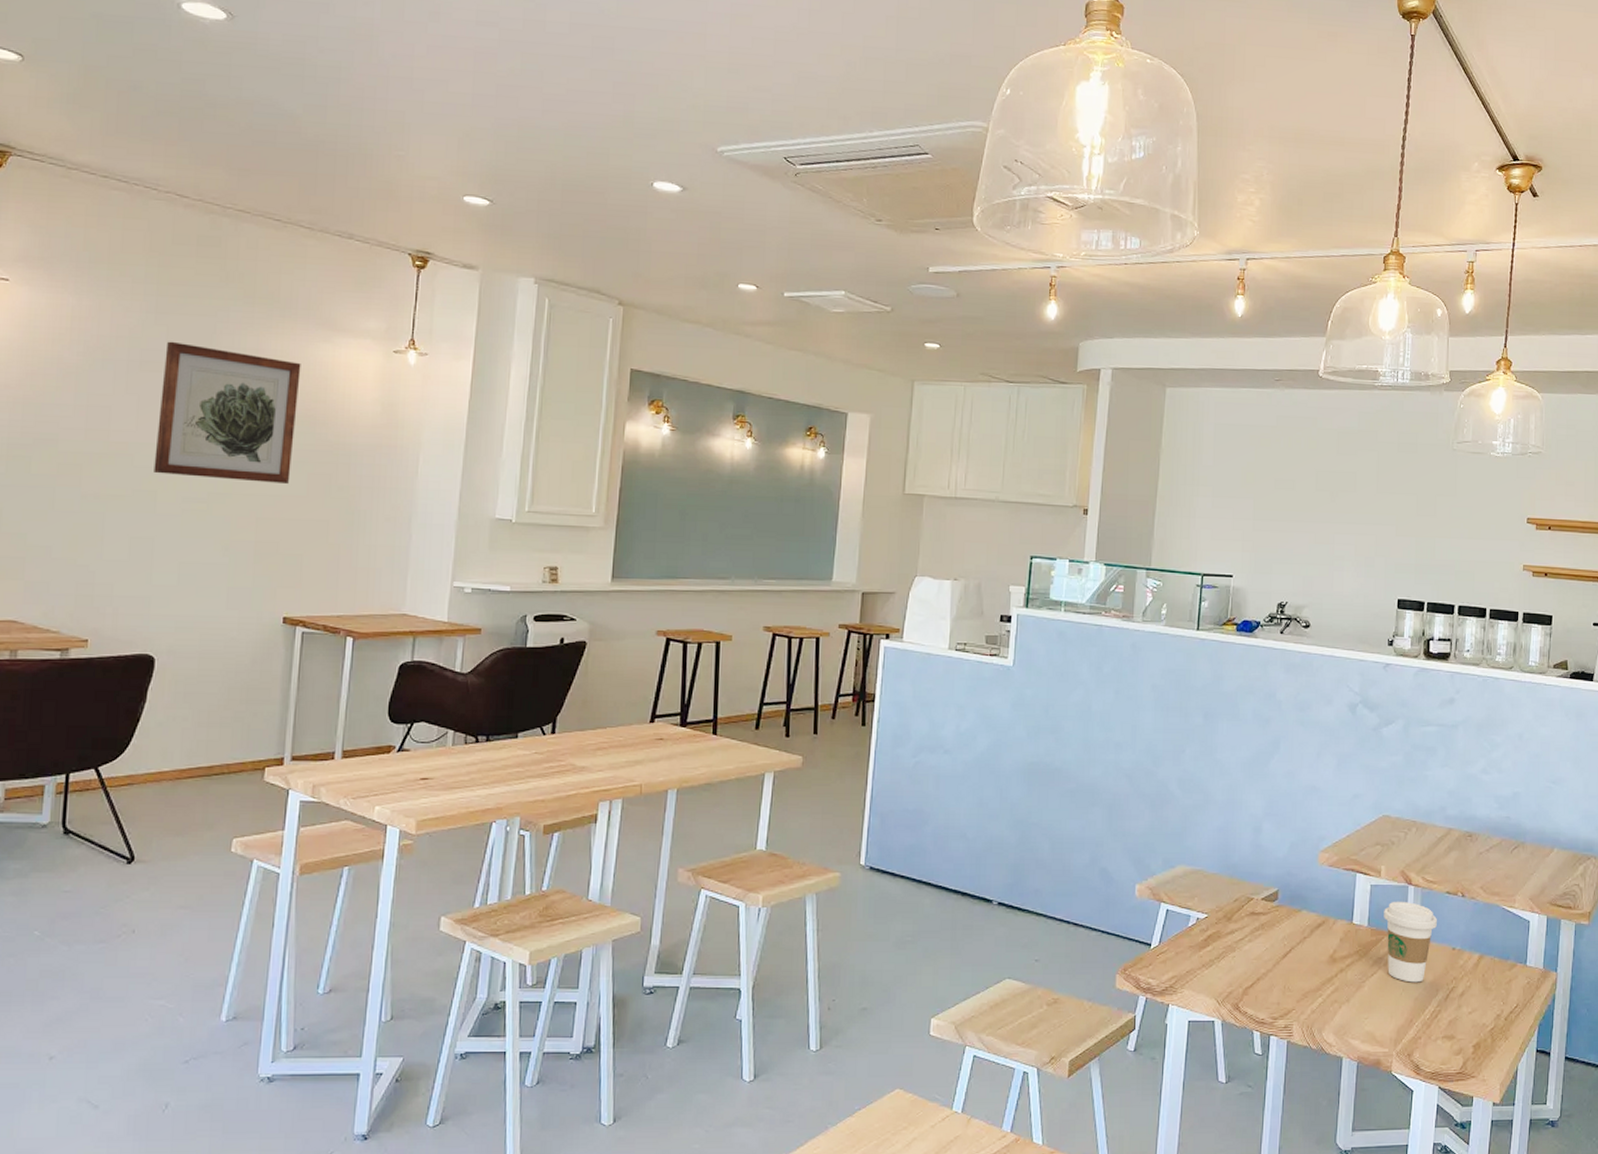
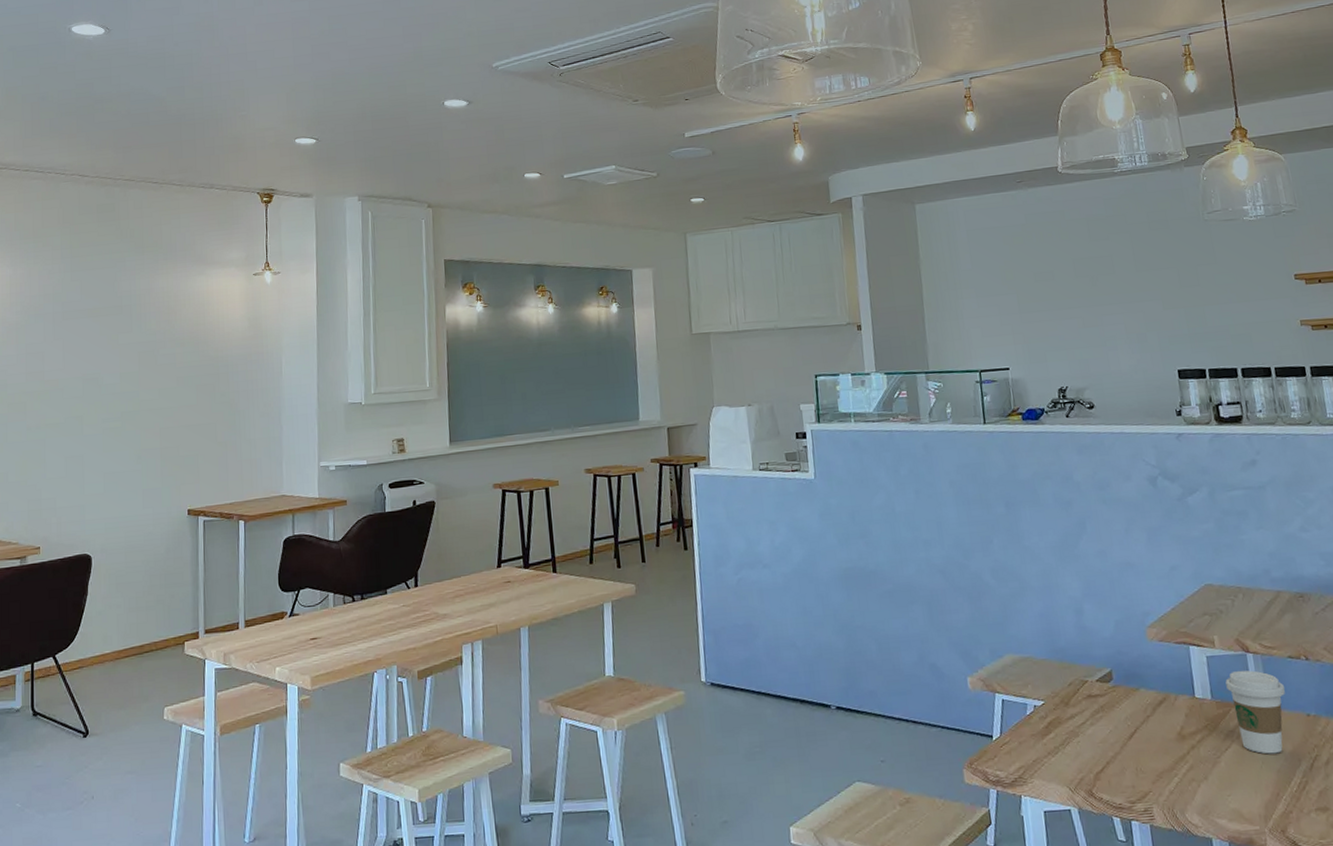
wall art: present [154,341,301,485] -> none [79,292,184,402]

